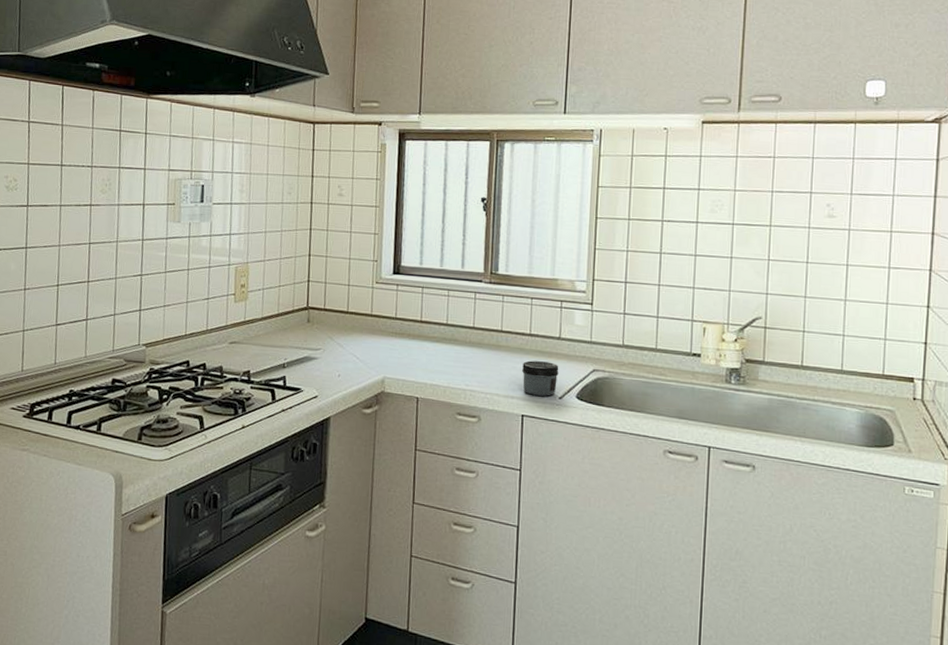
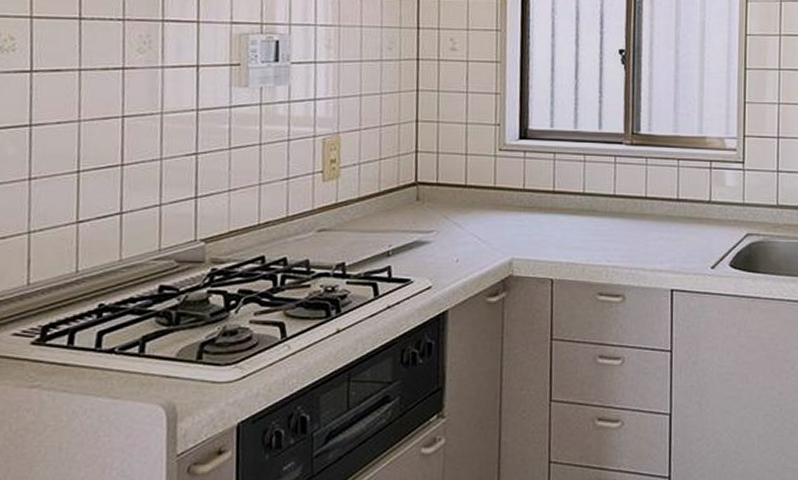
jar: present [522,360,559,396] -> none [670,228,710,267]

